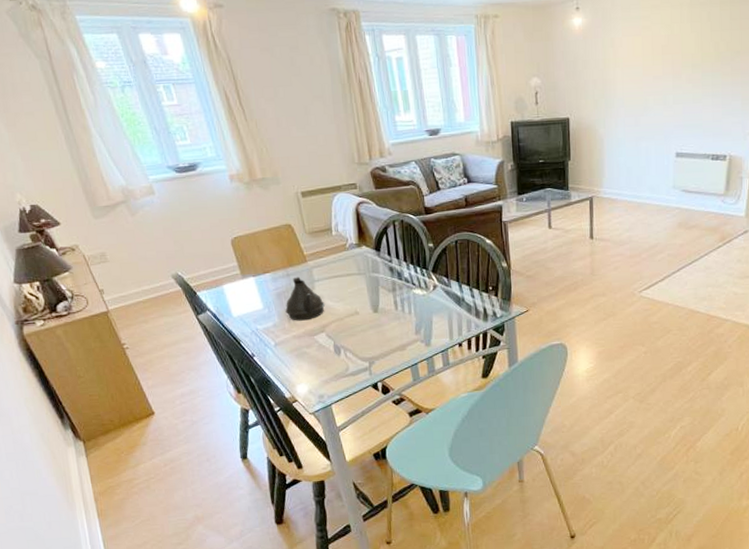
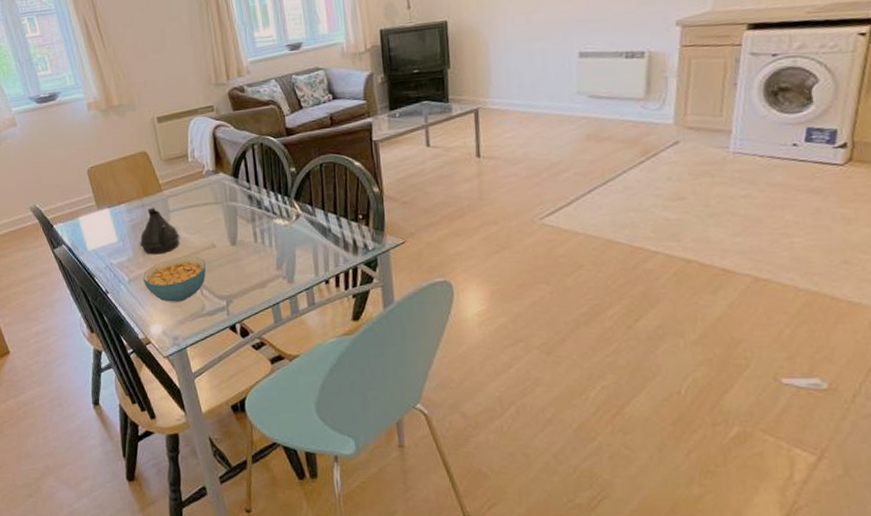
cereal bowl: none [288,322,350,364] -> present [142,256,206,302]

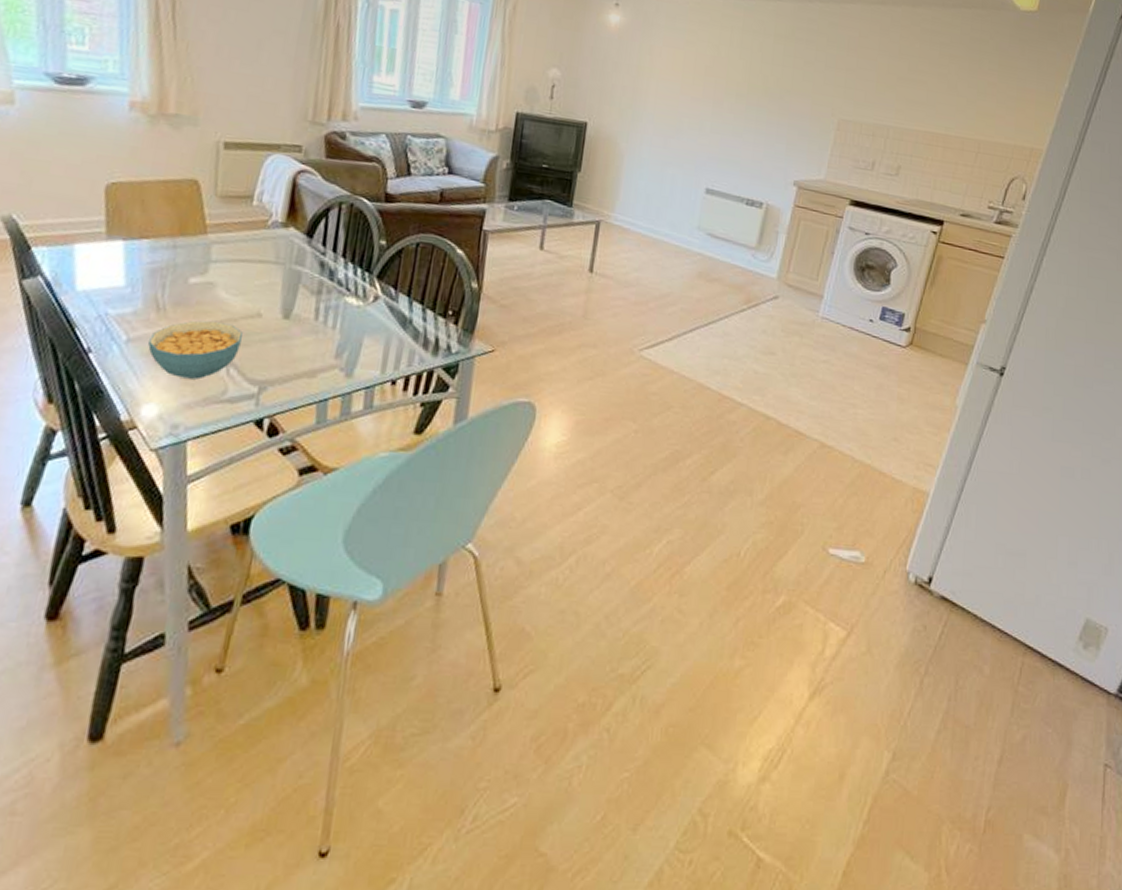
teapot: present [140,207,181,255] -> none [156,251,218,314]

